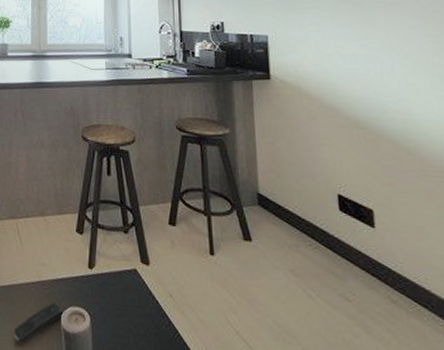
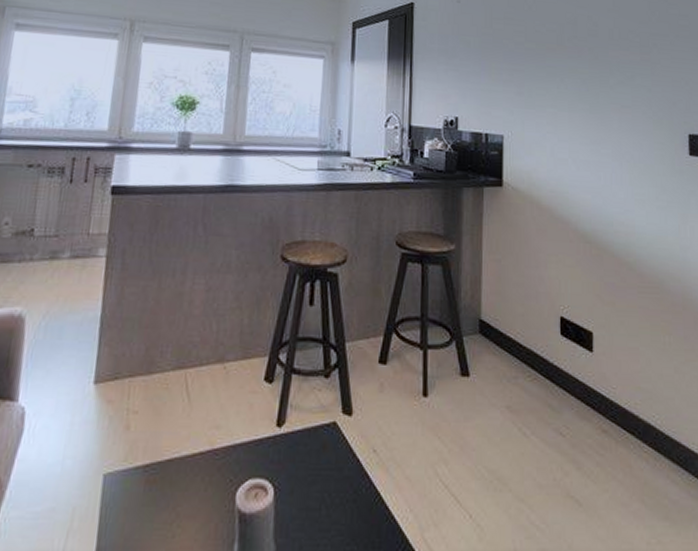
remote control: present [13,302,65,342] -> none [169,475,242,535]

